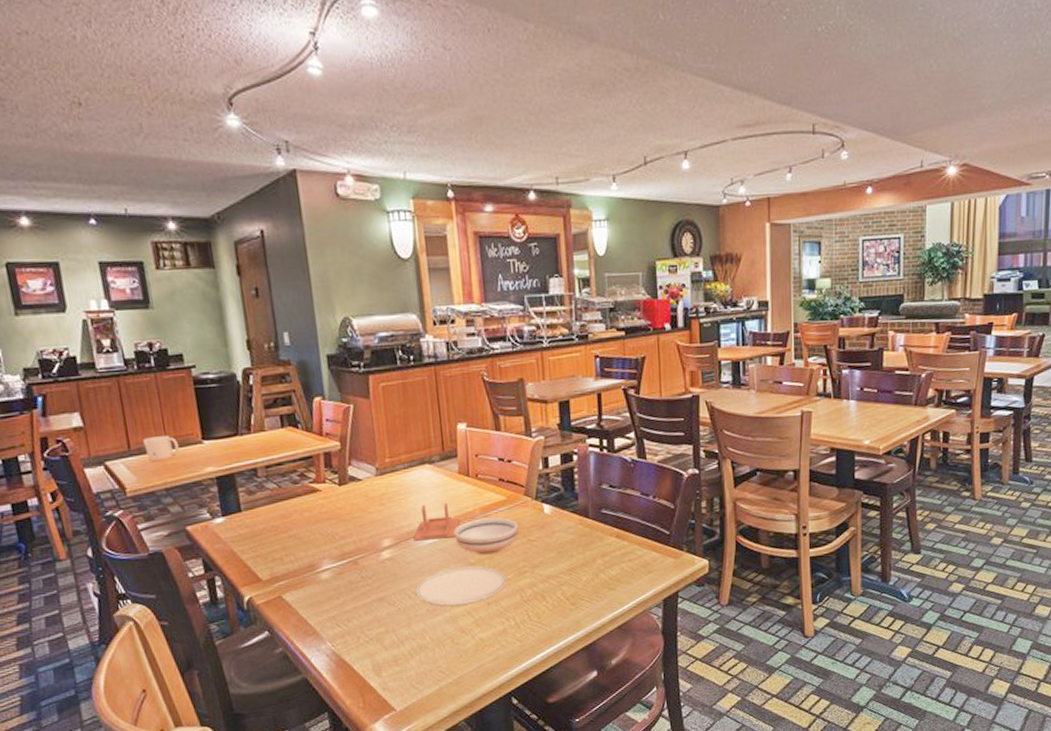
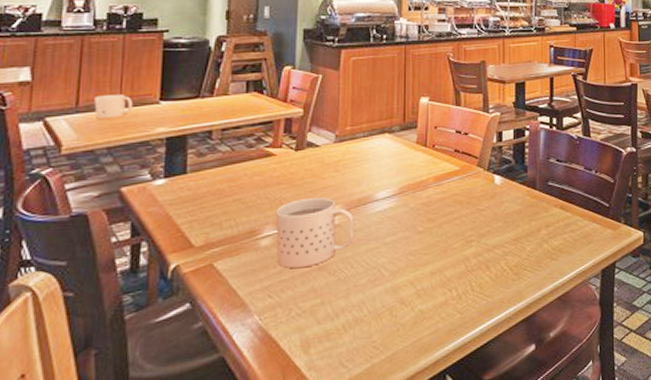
mug: none [329,531,408,600] -> present [275,197,354,269]
napkin holder: present [413,503,460,541] -> none [364,171,412,208]
plate: present [415,566,507,607] -> none [358,234,453,277]
bowl: present [453,517,518,555] -> none [405,186,468,224]

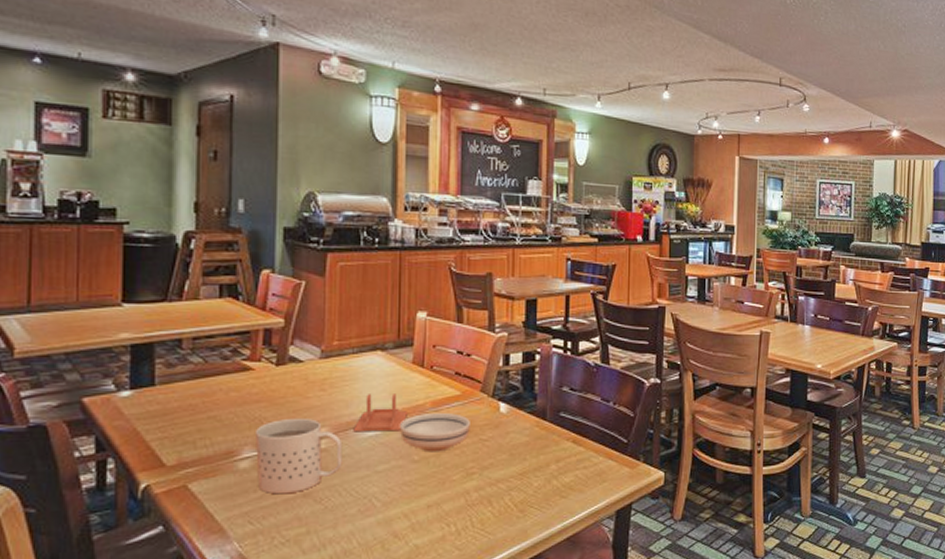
mug: present [94,93,134,120] -> none [48,292,93,322]
napkin holder: none [364,171,412,208] -> present [353,394,407,432]
bowl: none [405,186,468,224] -> present [399,412,470,453]

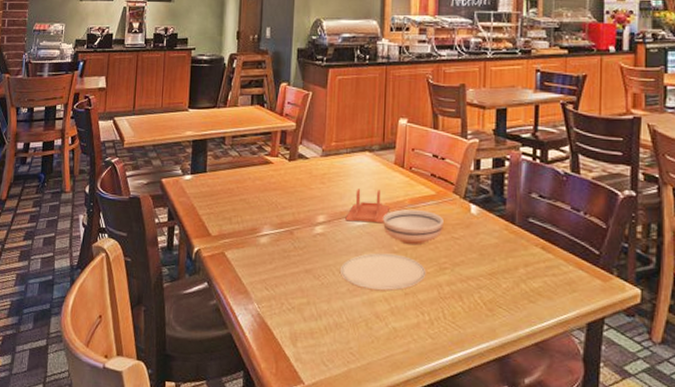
mug: present [254,417,343,495] -> none [272,205,337,269]
plate: none [347,464,452,508] -> present [339,253,426,292]

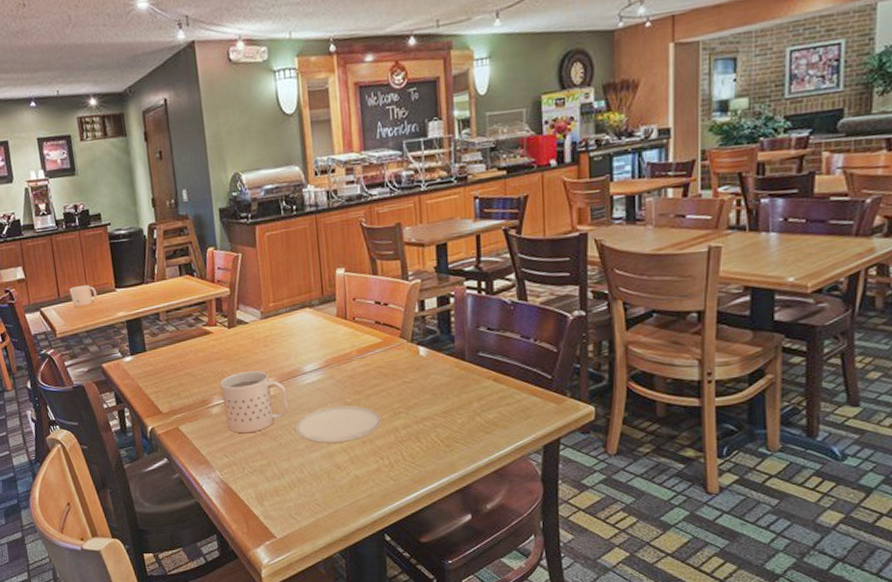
mug: none [144,101,171,122] -> present [69,284,98,308]
mug: none [272,205,337,269] -> present [219,370,289,434]
napkin holder: present [345,189,389,224] -> none [294,345,337,381]
bowl: present [382,209,444,246] -> none [331,359,394,395]

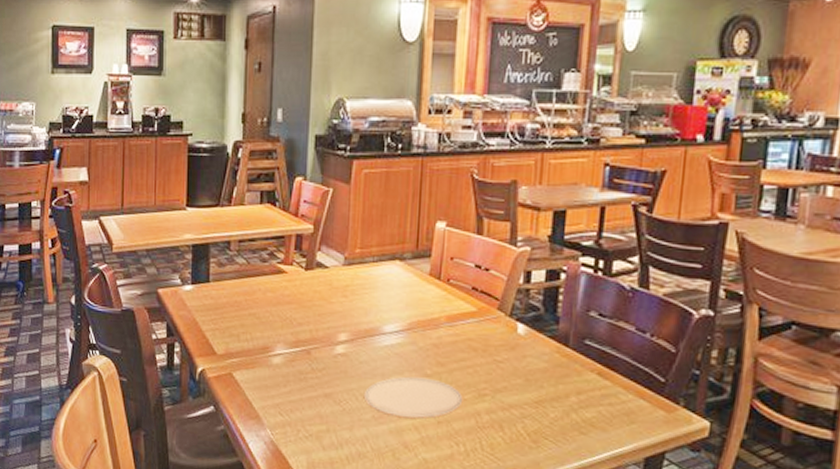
mug: present [69,284,98,308] -> none [135,197,166,223]
mug: present [219,370,289,434] -> none [286,321,361,393]

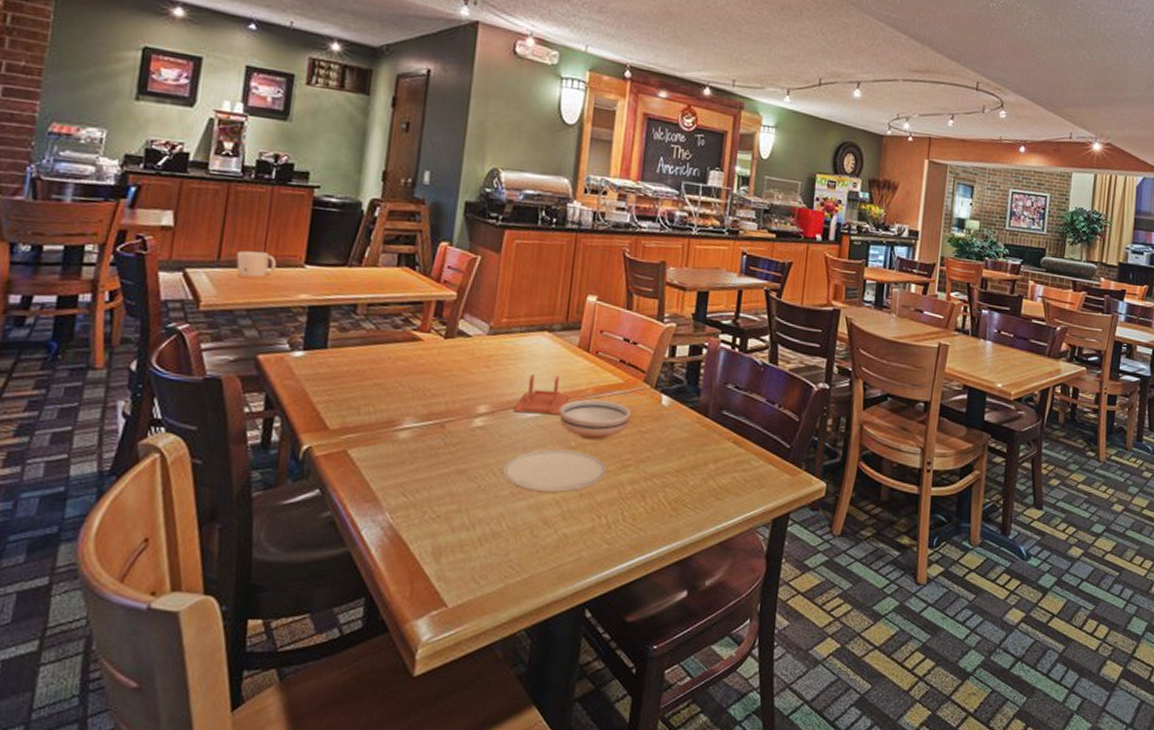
mug: none [135,197,166,223] -> present [236,250,277,280]
napkin holder: none [371,303,422,344] -> present [513,374,569,415]
bowl: none [413,327,485,369] -> present [559,399,631,440]

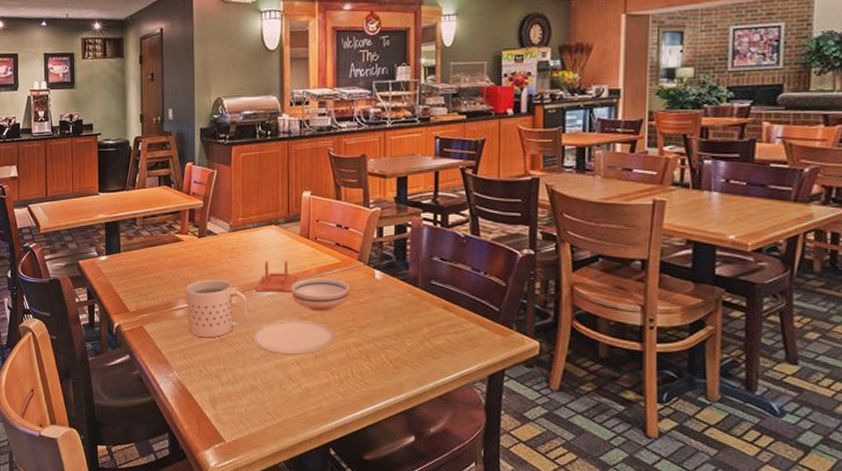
mug: present [236,250,277,280] -> none [56,186,82,207]
mug: none [415,392,502,469] -> present [185,279,248,338]

